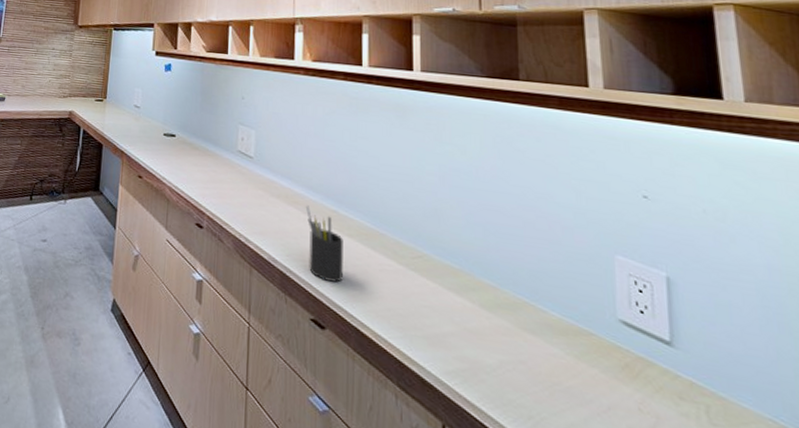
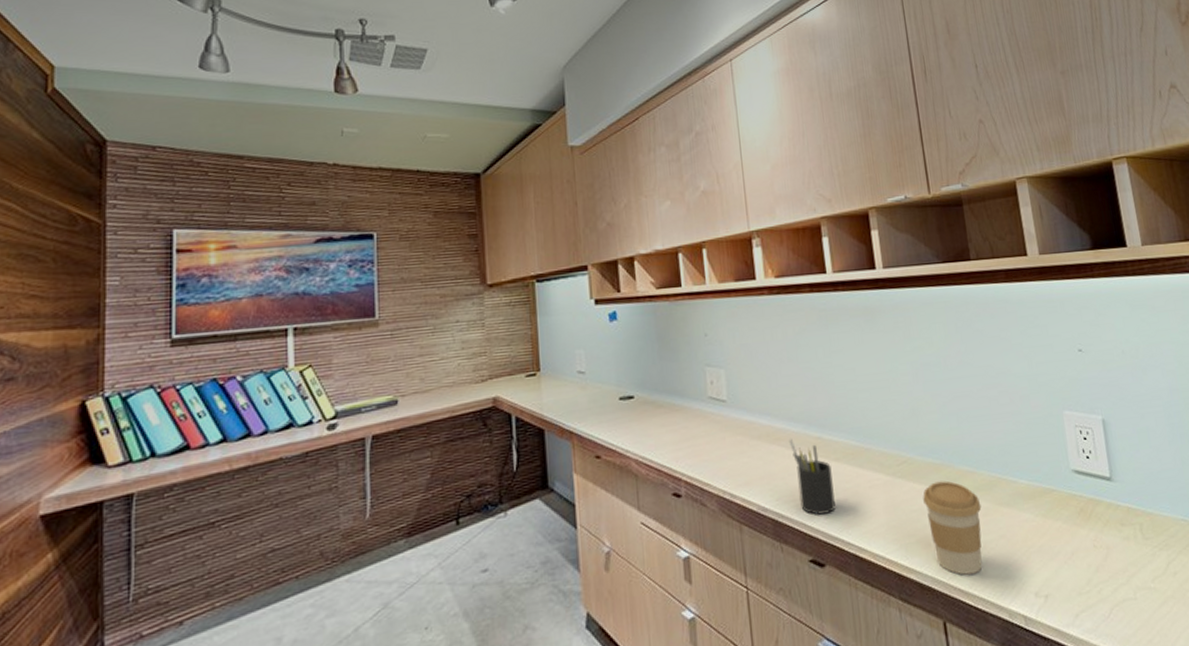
coffee cup: none [435,285,501,390] -> present [923,480,983,575]

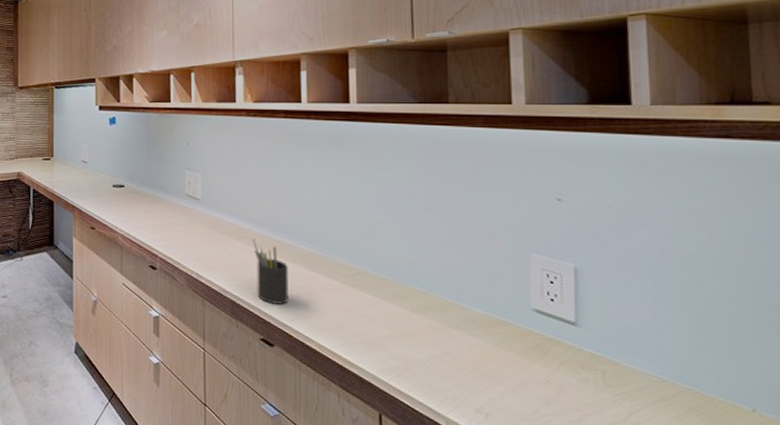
coffee cup: present [923,480,983,575] -> none [372,295,430,380]

